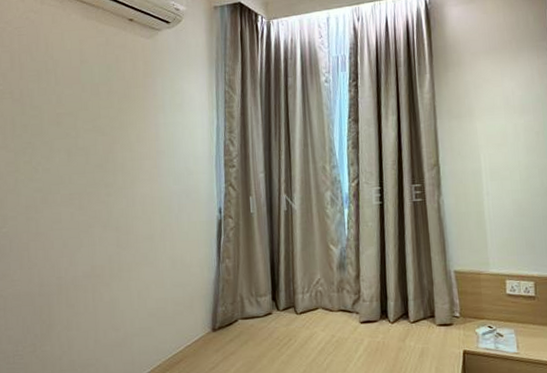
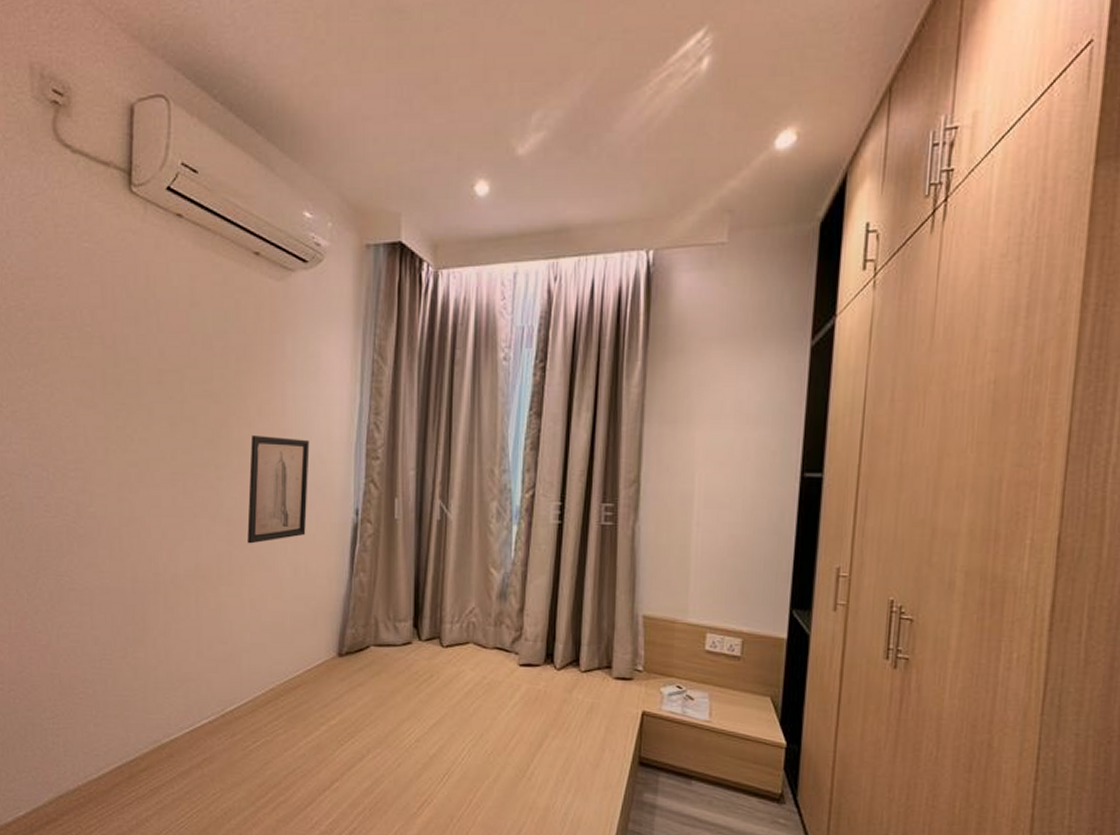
wall art: none [132,157,180,245] -> present [247,435,310,544]

